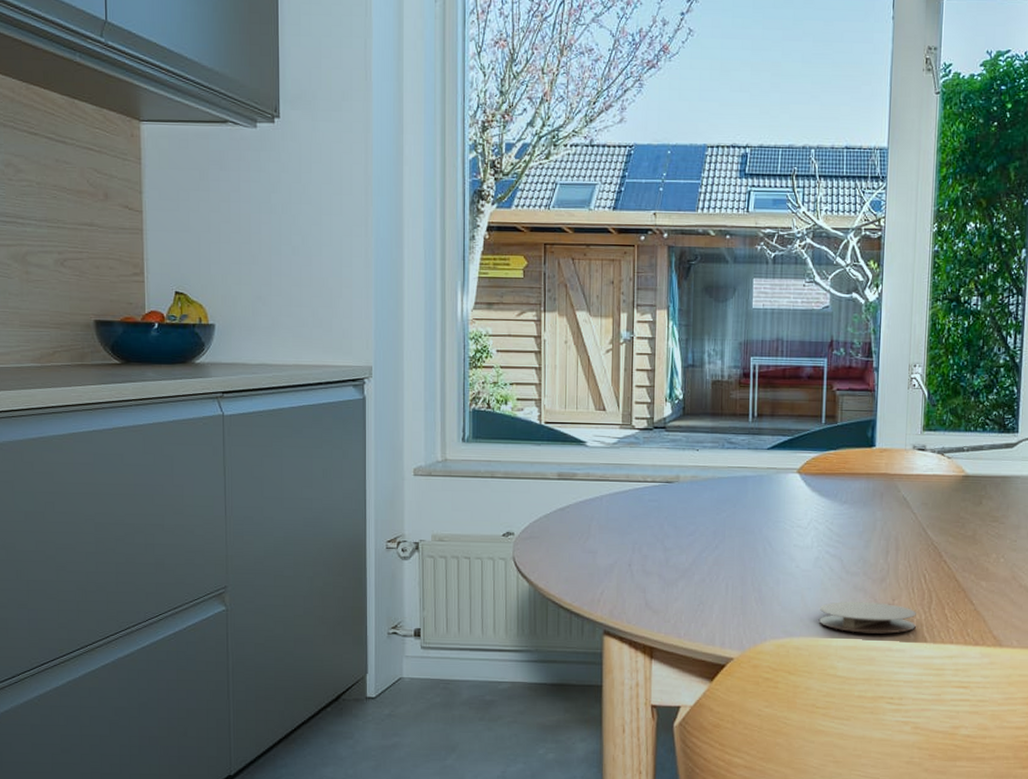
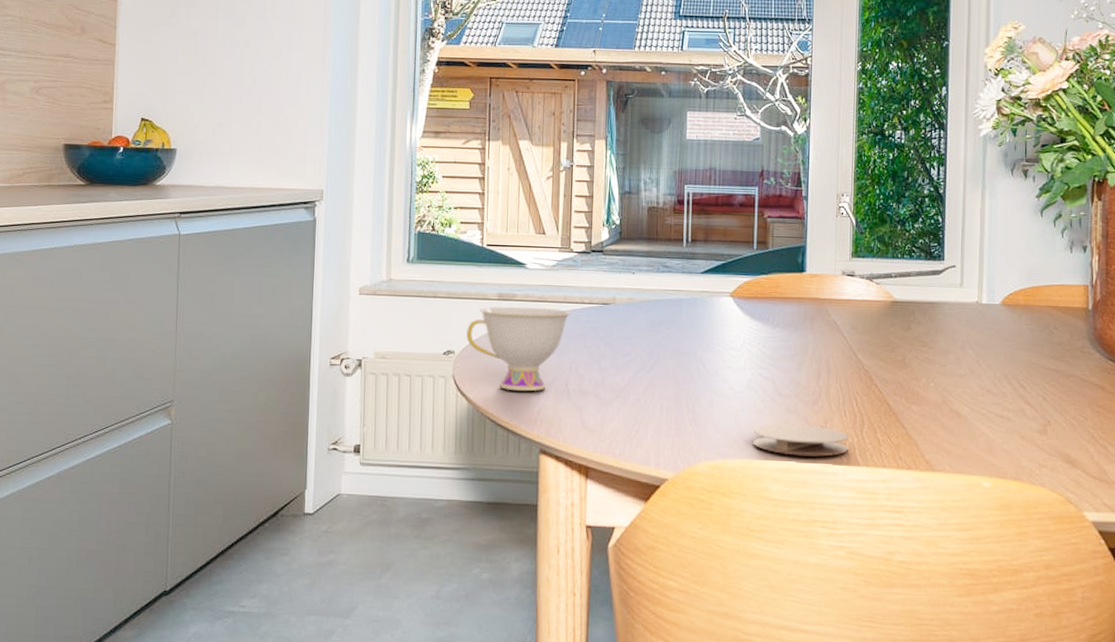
teacup: none [526,485,634,573] -> present [466,306,571,392]

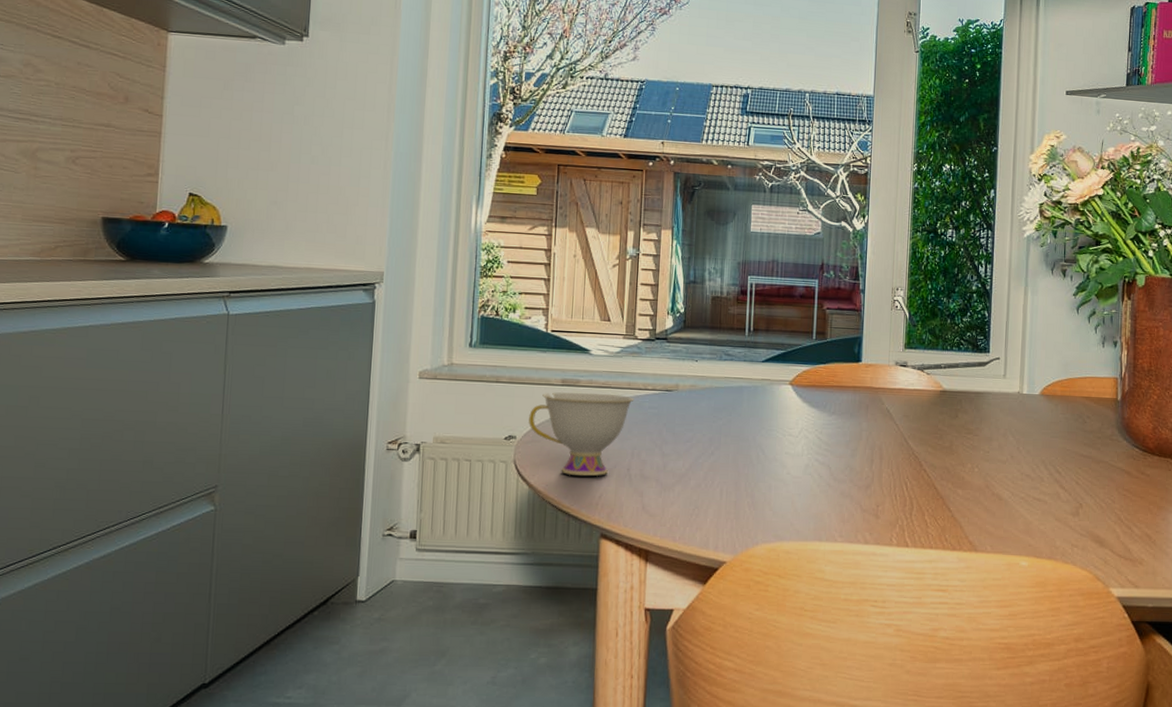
coaster: present [753,424,849,457] -> none [808,507,899,539]

